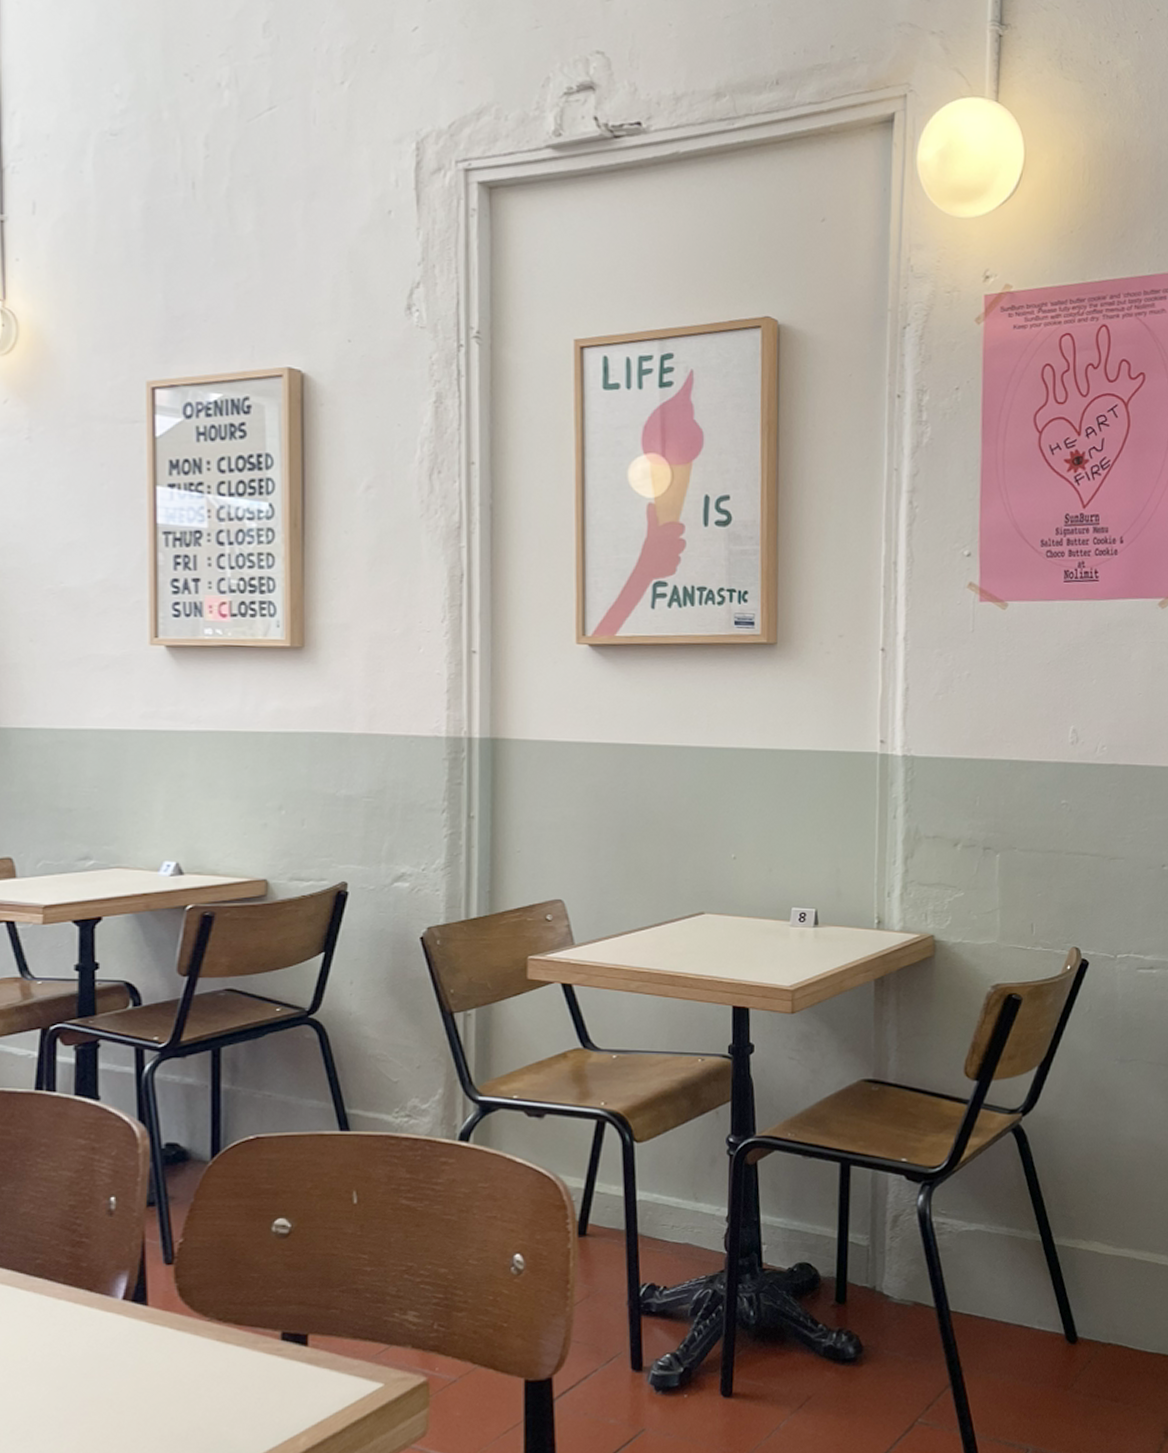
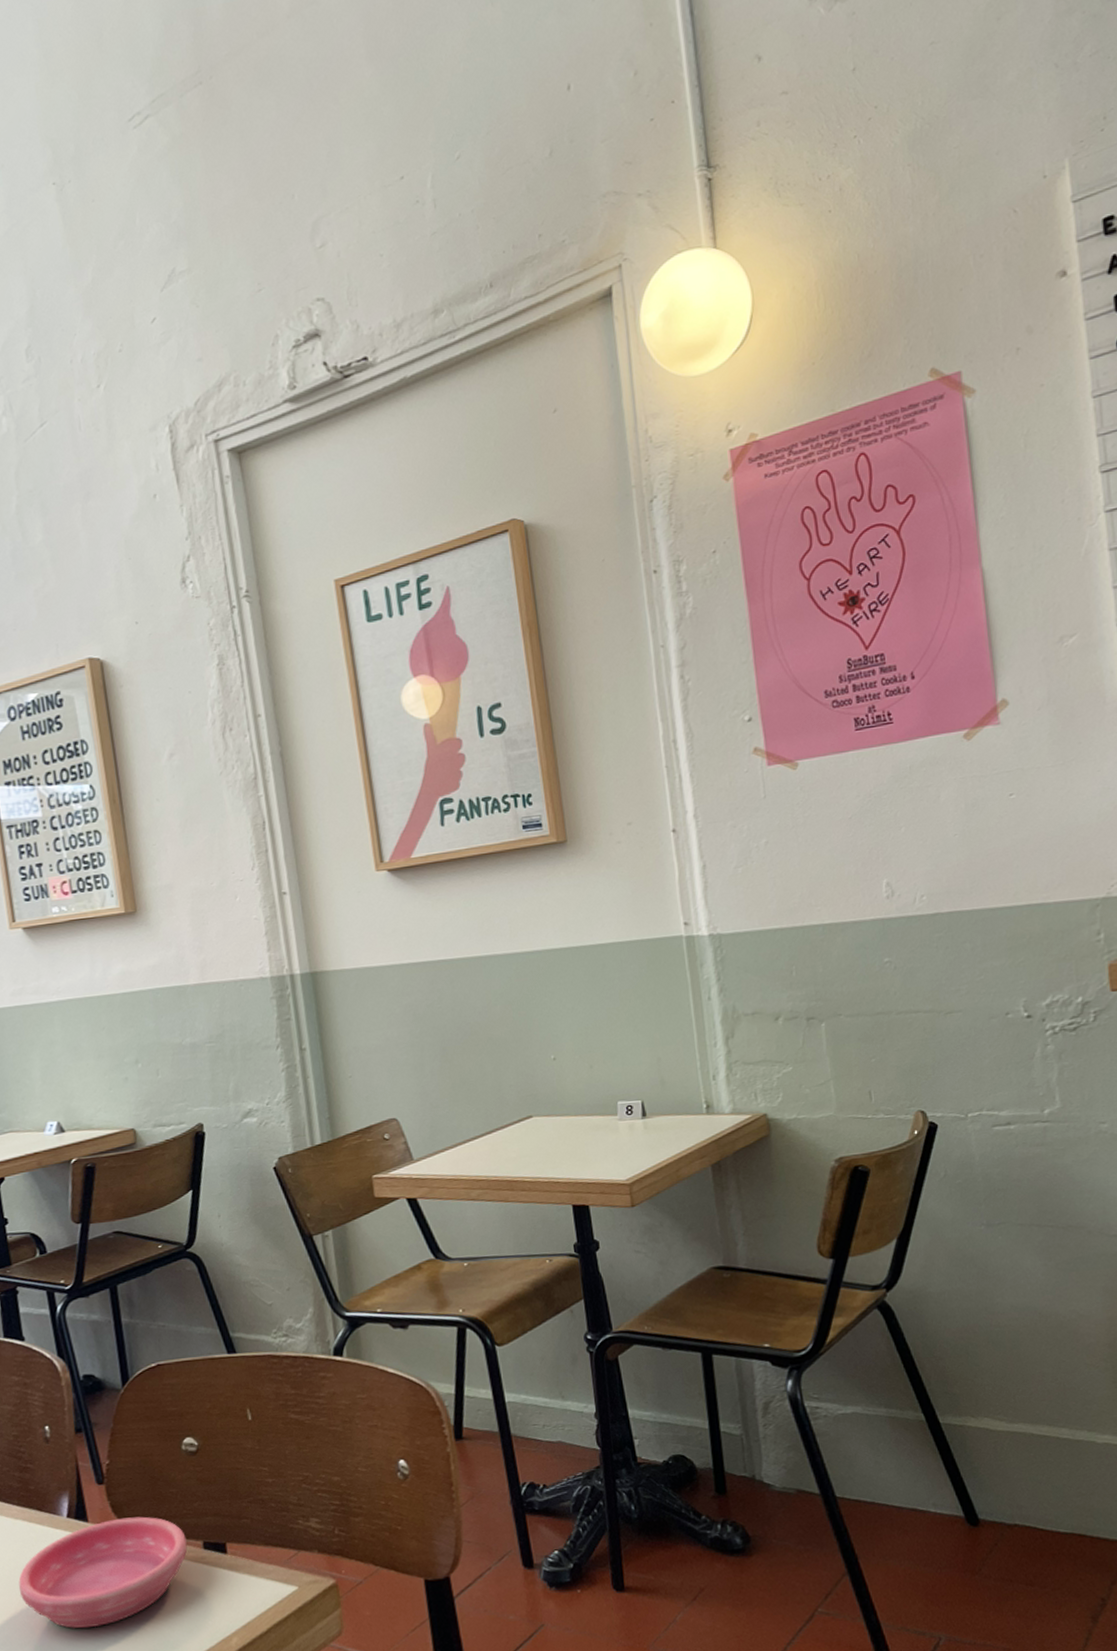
saucer: none [50,1302,262,1424] -> present [18,1516,188,1629]

